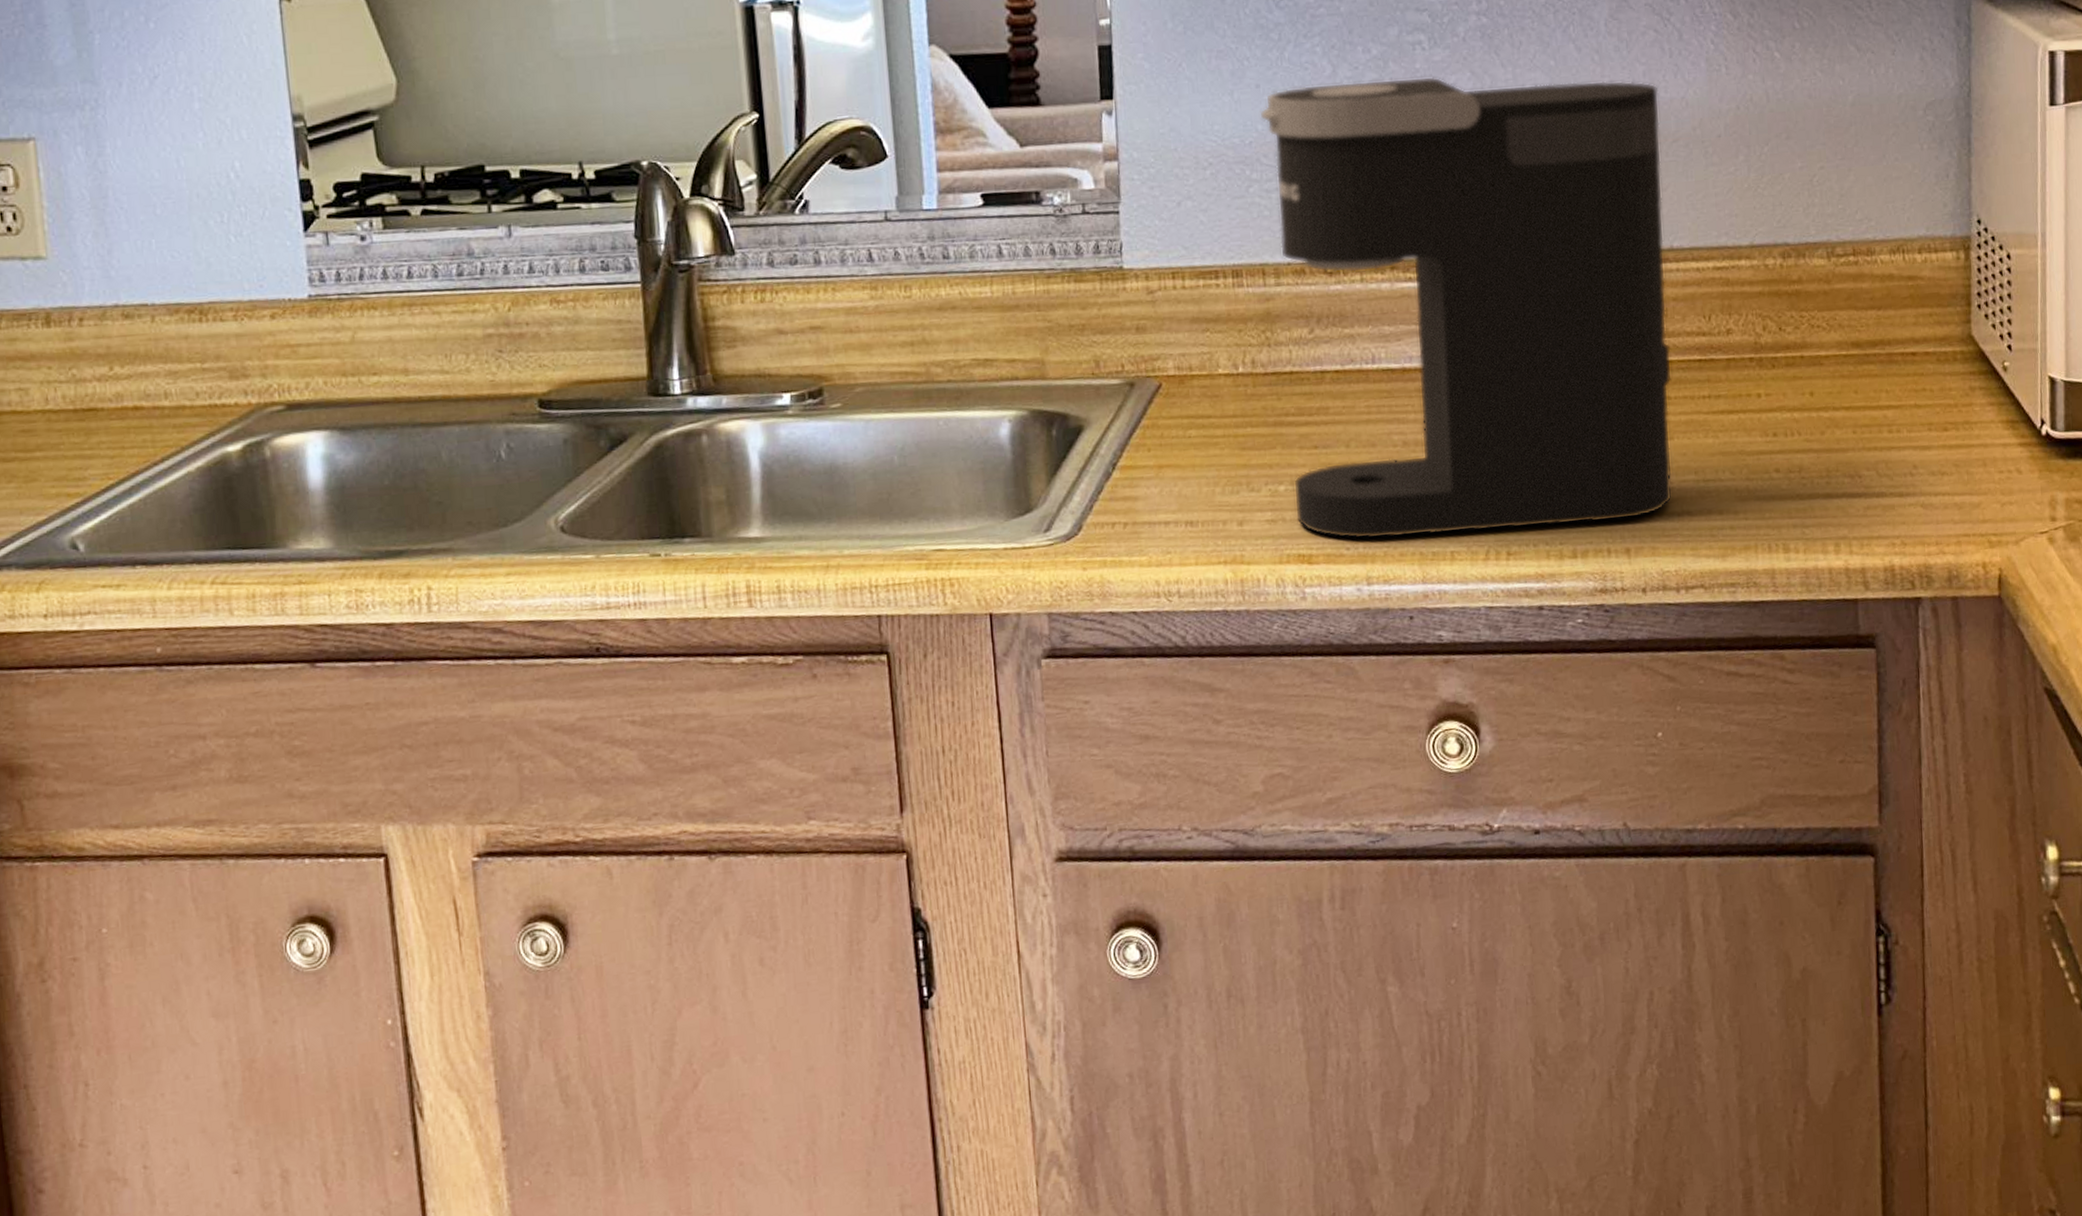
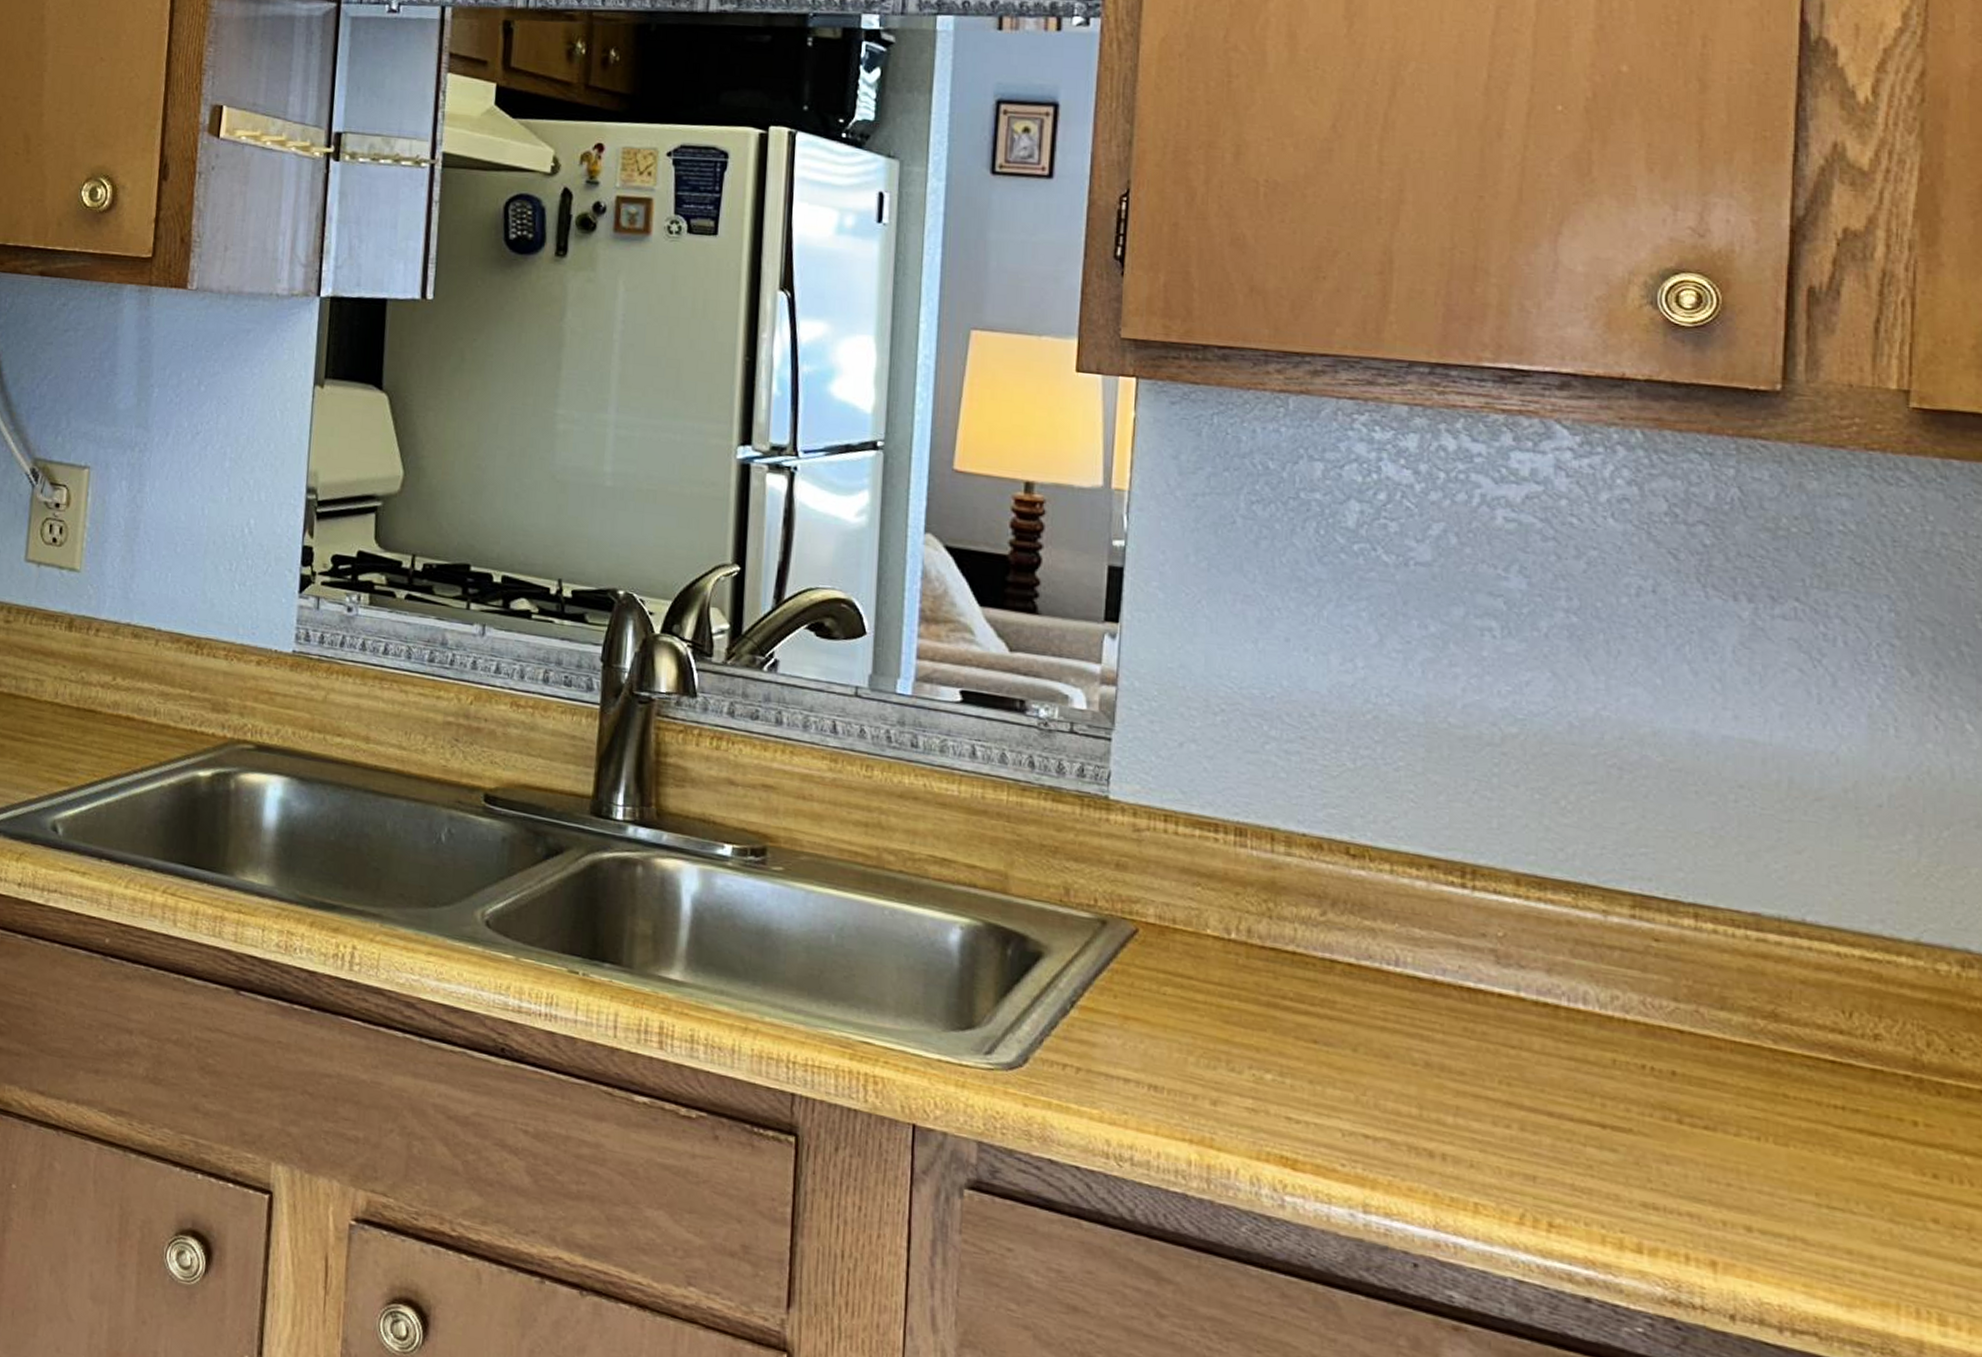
coffee maker: present [1260,76,1673,540] -> none [1281,648,1799,1229]

